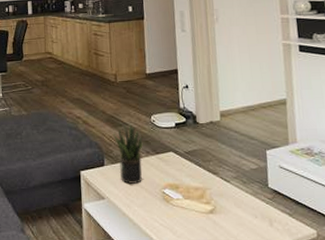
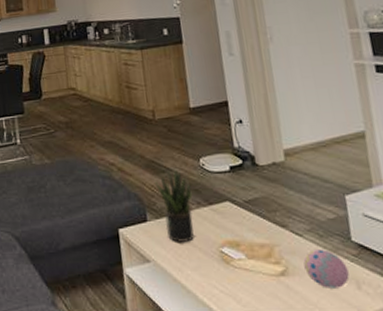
decorative egg: none [229,193,264,225] -> present [303,249,350,288]

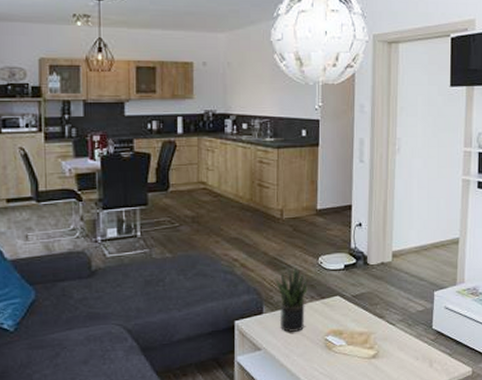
decorative egg: present [303,249,350,288] -> none [392,336,425,367]

